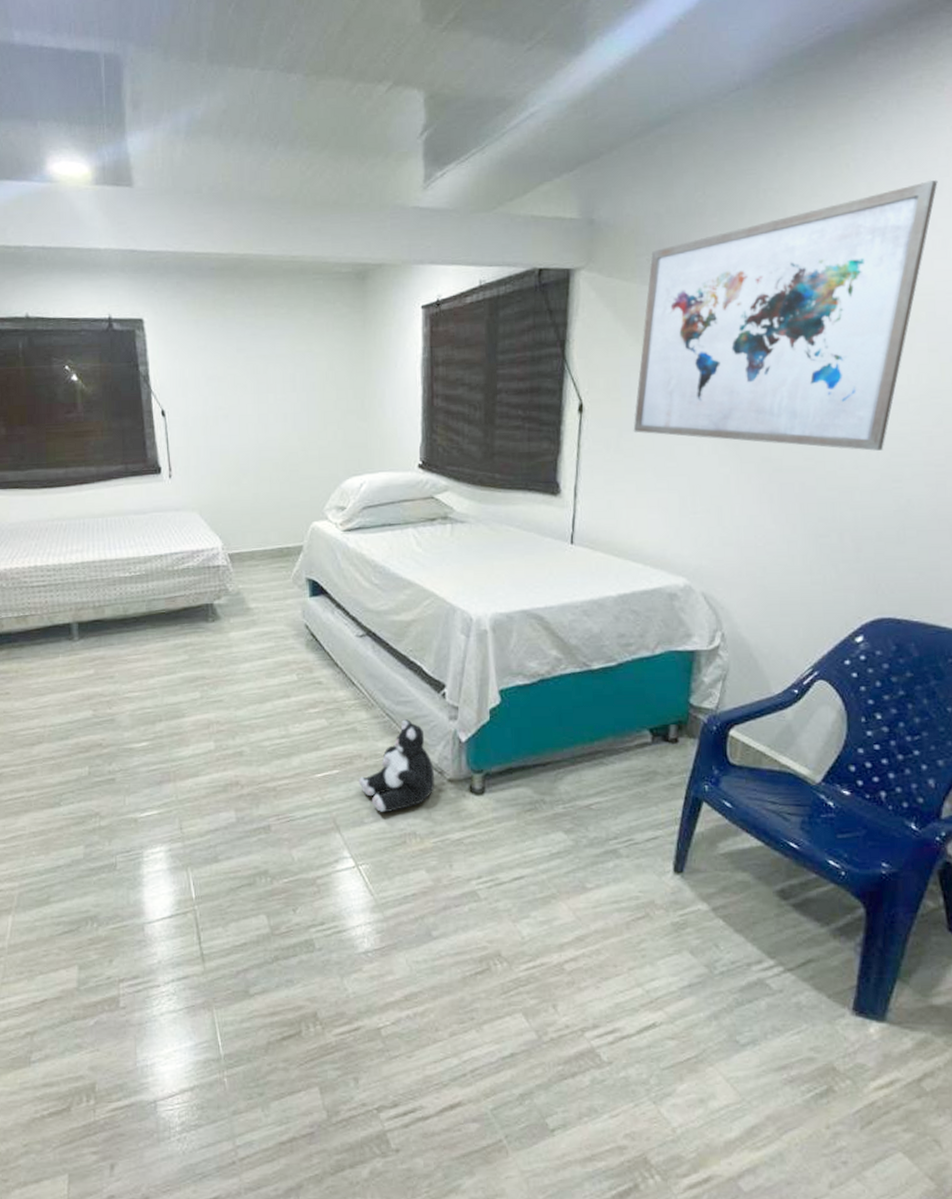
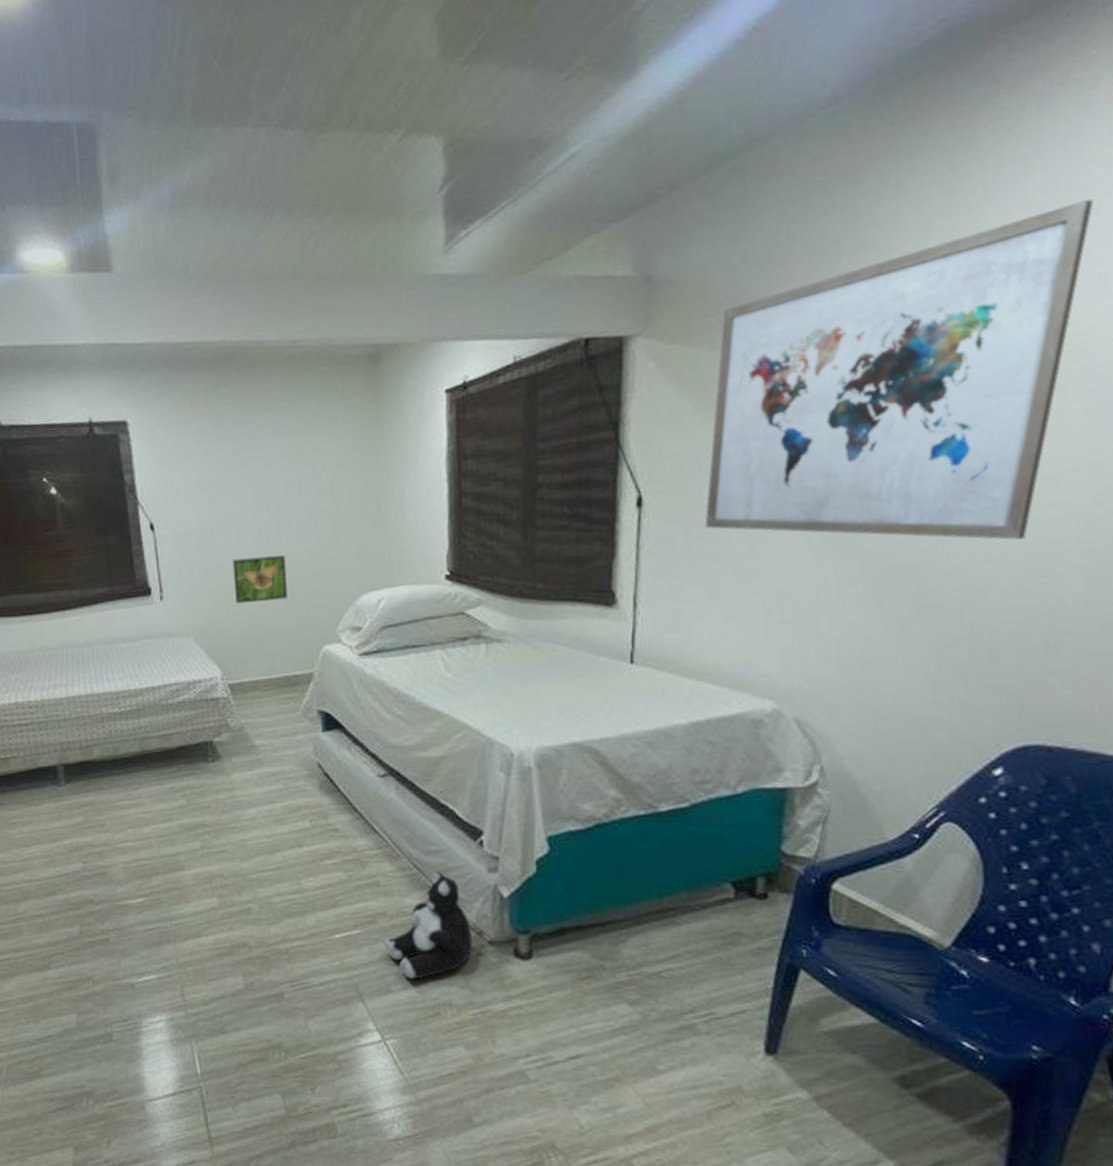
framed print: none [234,442,282,484] -> present [232,555,287,604]

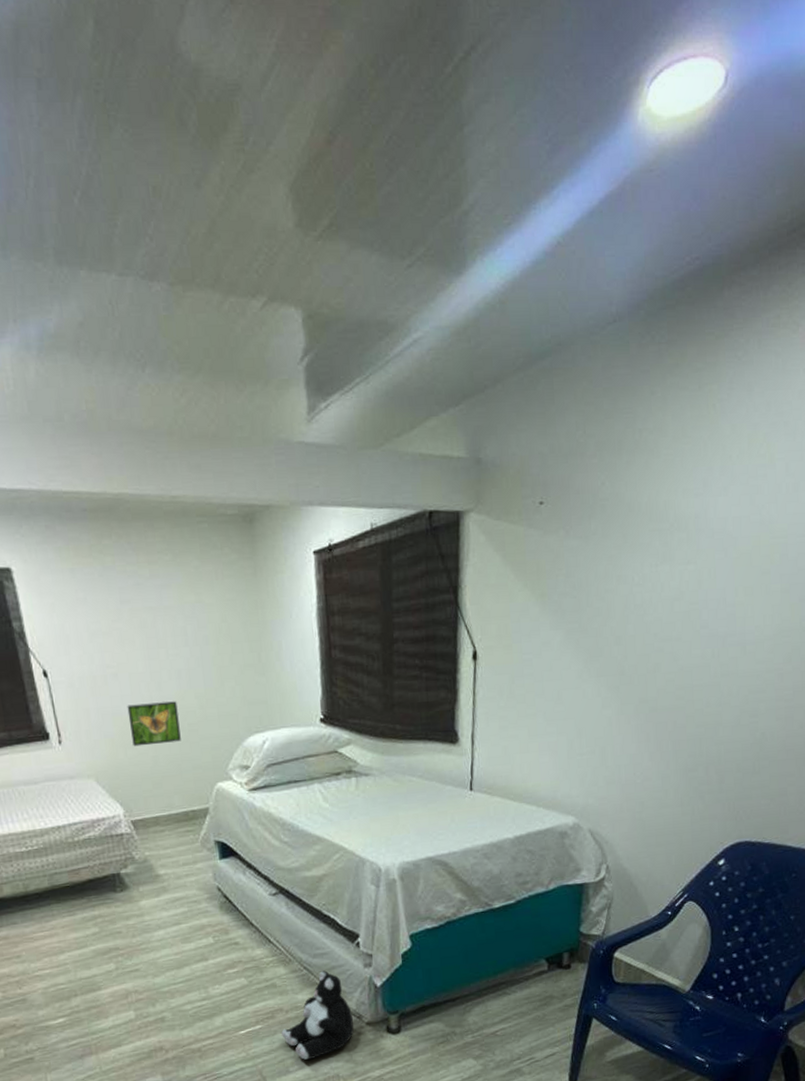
wall art: present [704,199,1094,540] -> none [524,424,792,689]

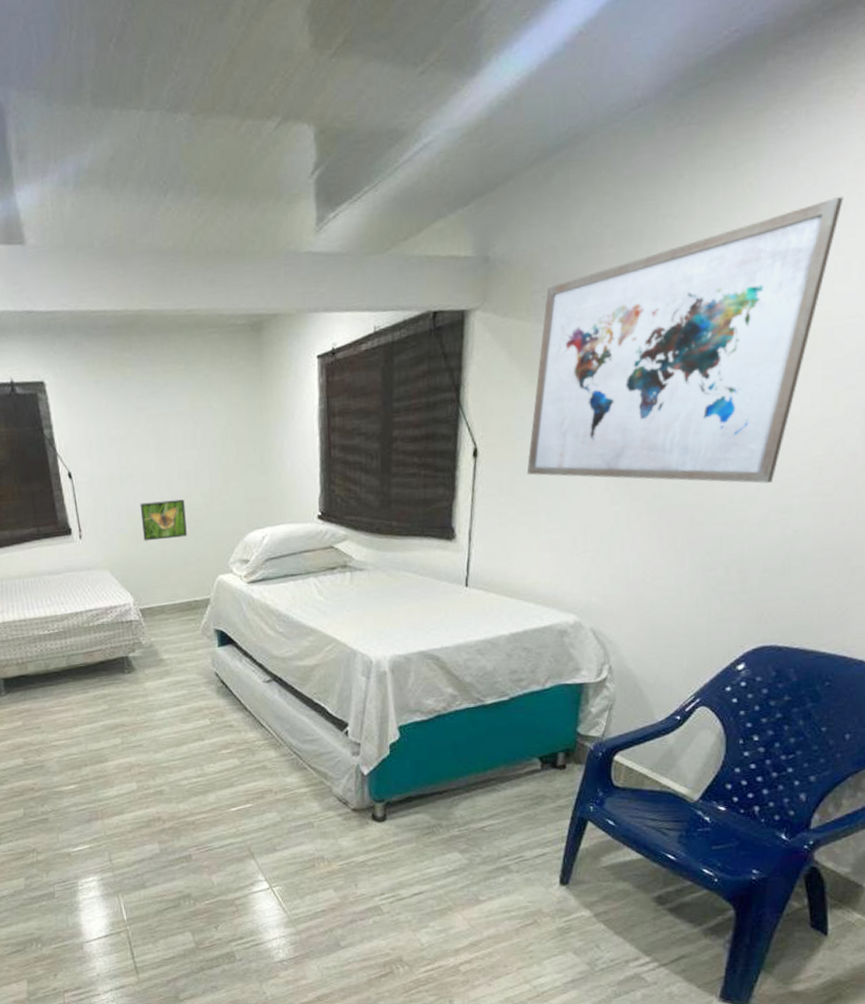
plush toy: present [282,970,355,1060] -> none [270,756,341,840]
wall art: none [524,424,792,689] -> present [526,197,844,484]

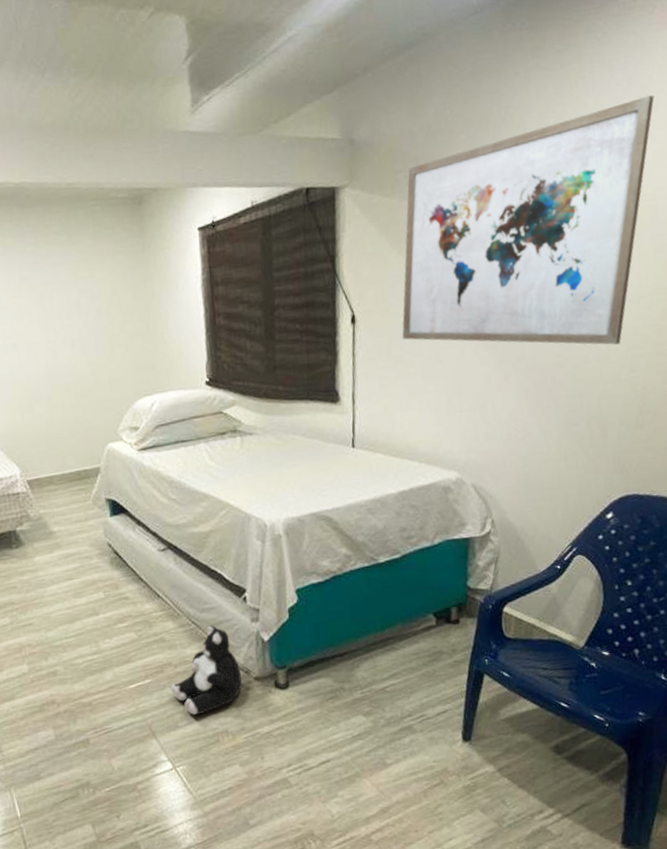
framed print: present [140,499,187,541] -> none [24,368,75,411]
plush toy: none [270,756,341,840] -> present [170,625,243,715]

